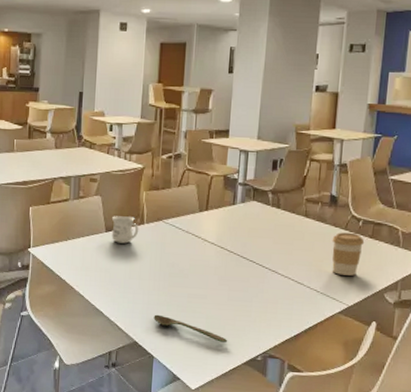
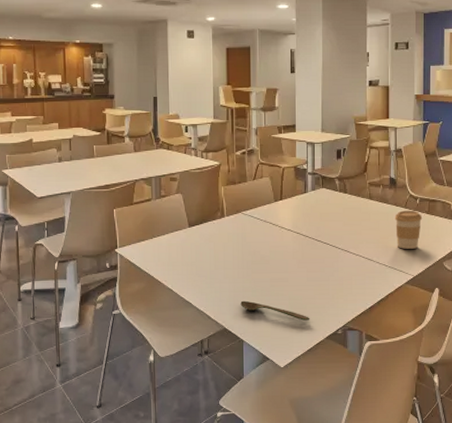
mug: present [111,216,139,244] -> none [193,211,220,237]

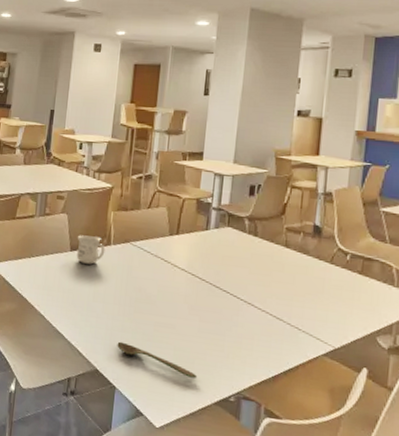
mug: none [193,211,220,237] -> present [76,235,106,265]
coffee cup: present [394,210,423,249] -> none [315,265,353,315]

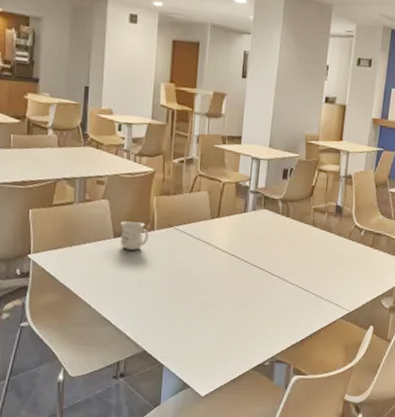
spoon: present [117,341,198,378] -> none [163,322,238,349]

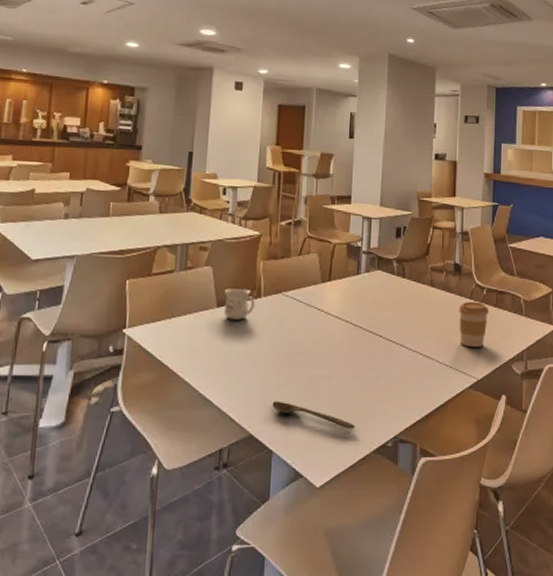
spoon: none [163,322,238,349] -> present [272,401,356,429]
coffee cup: none [335,241,366,283] -> present [458,301,490,347]

